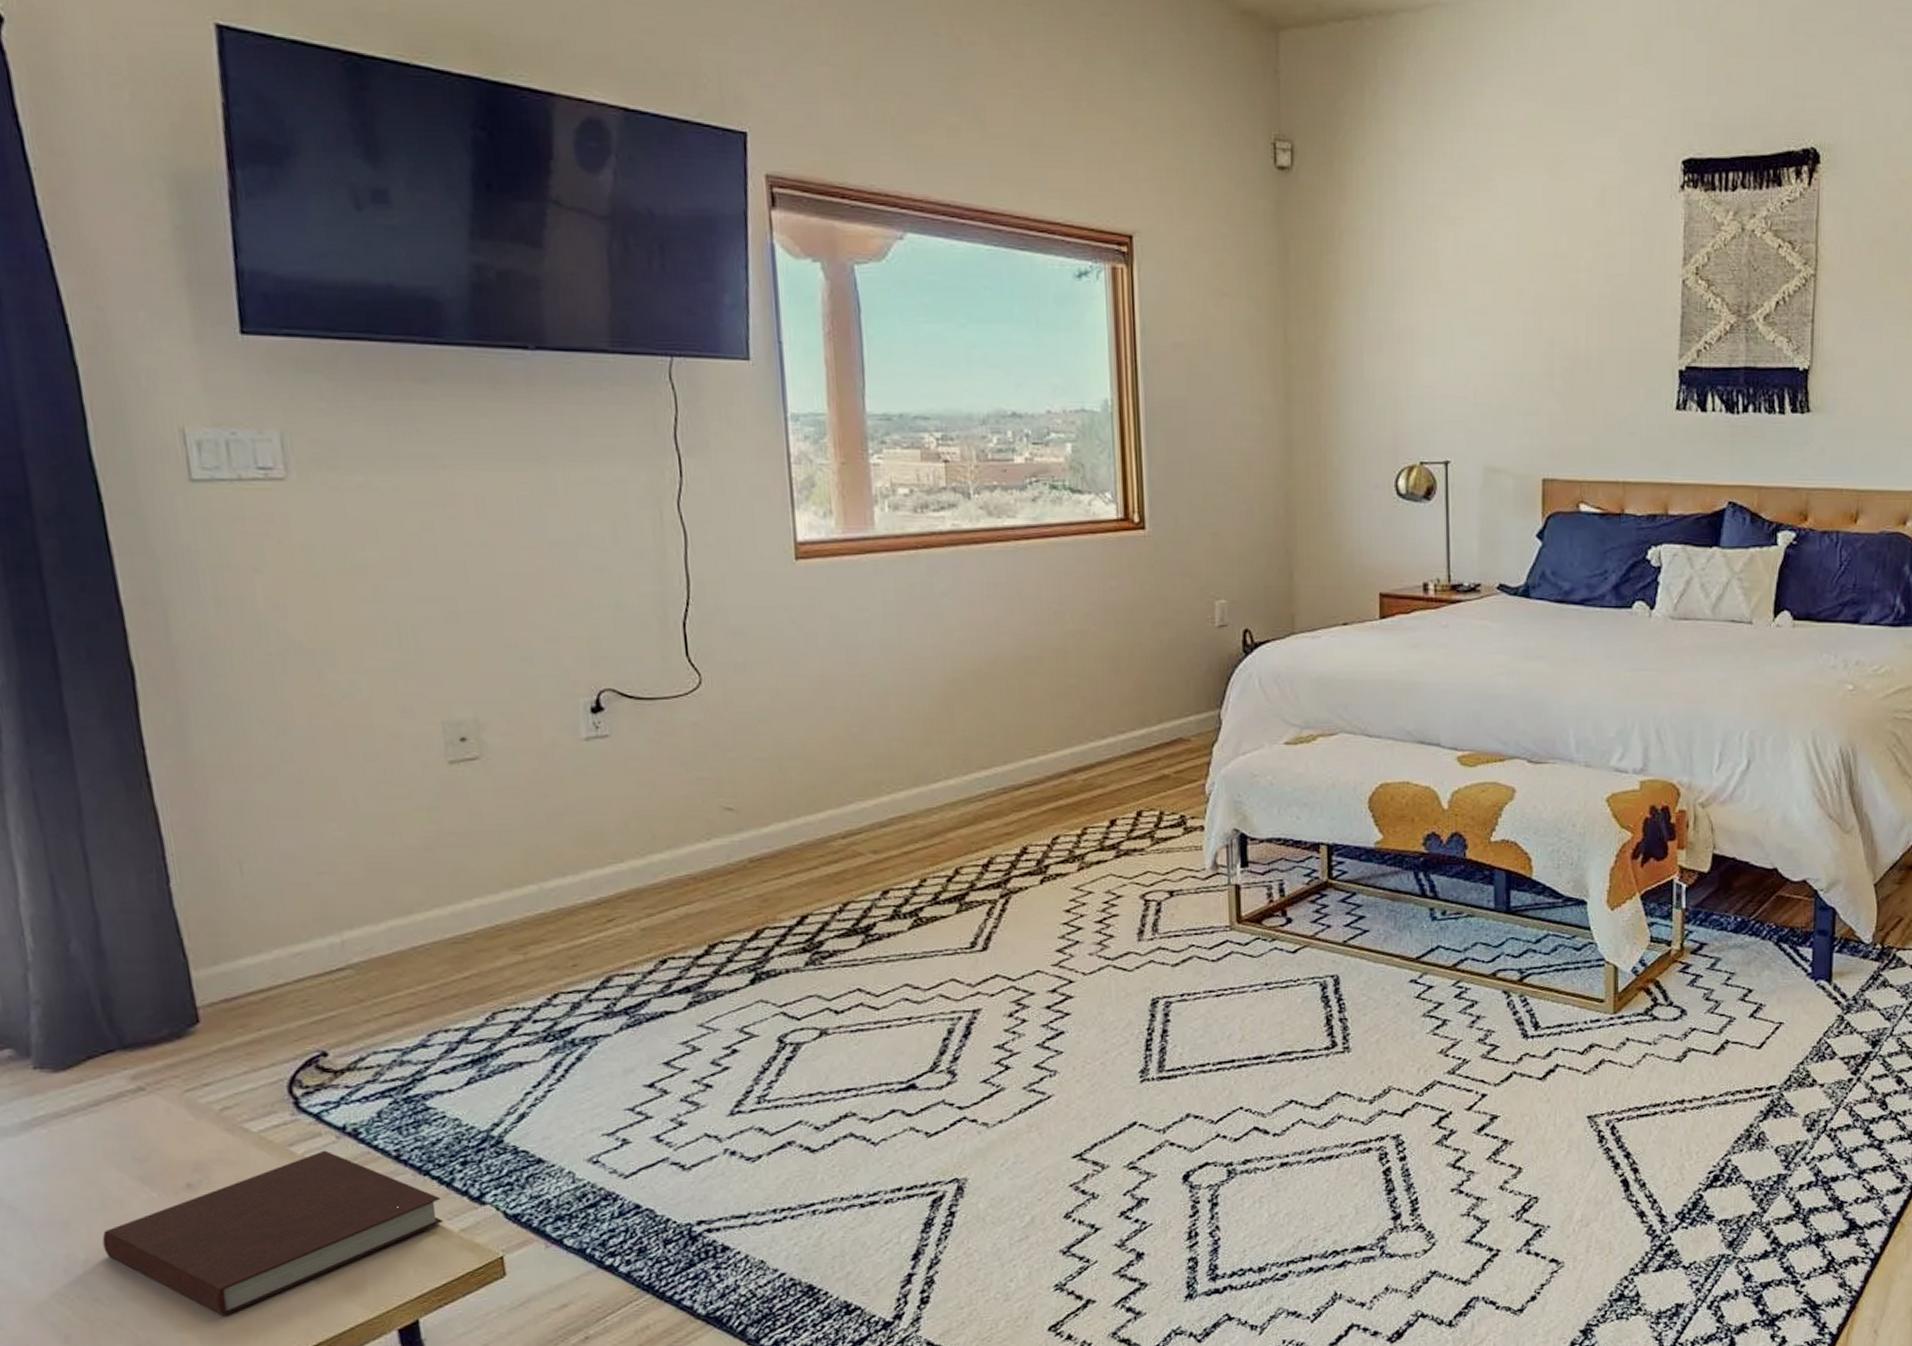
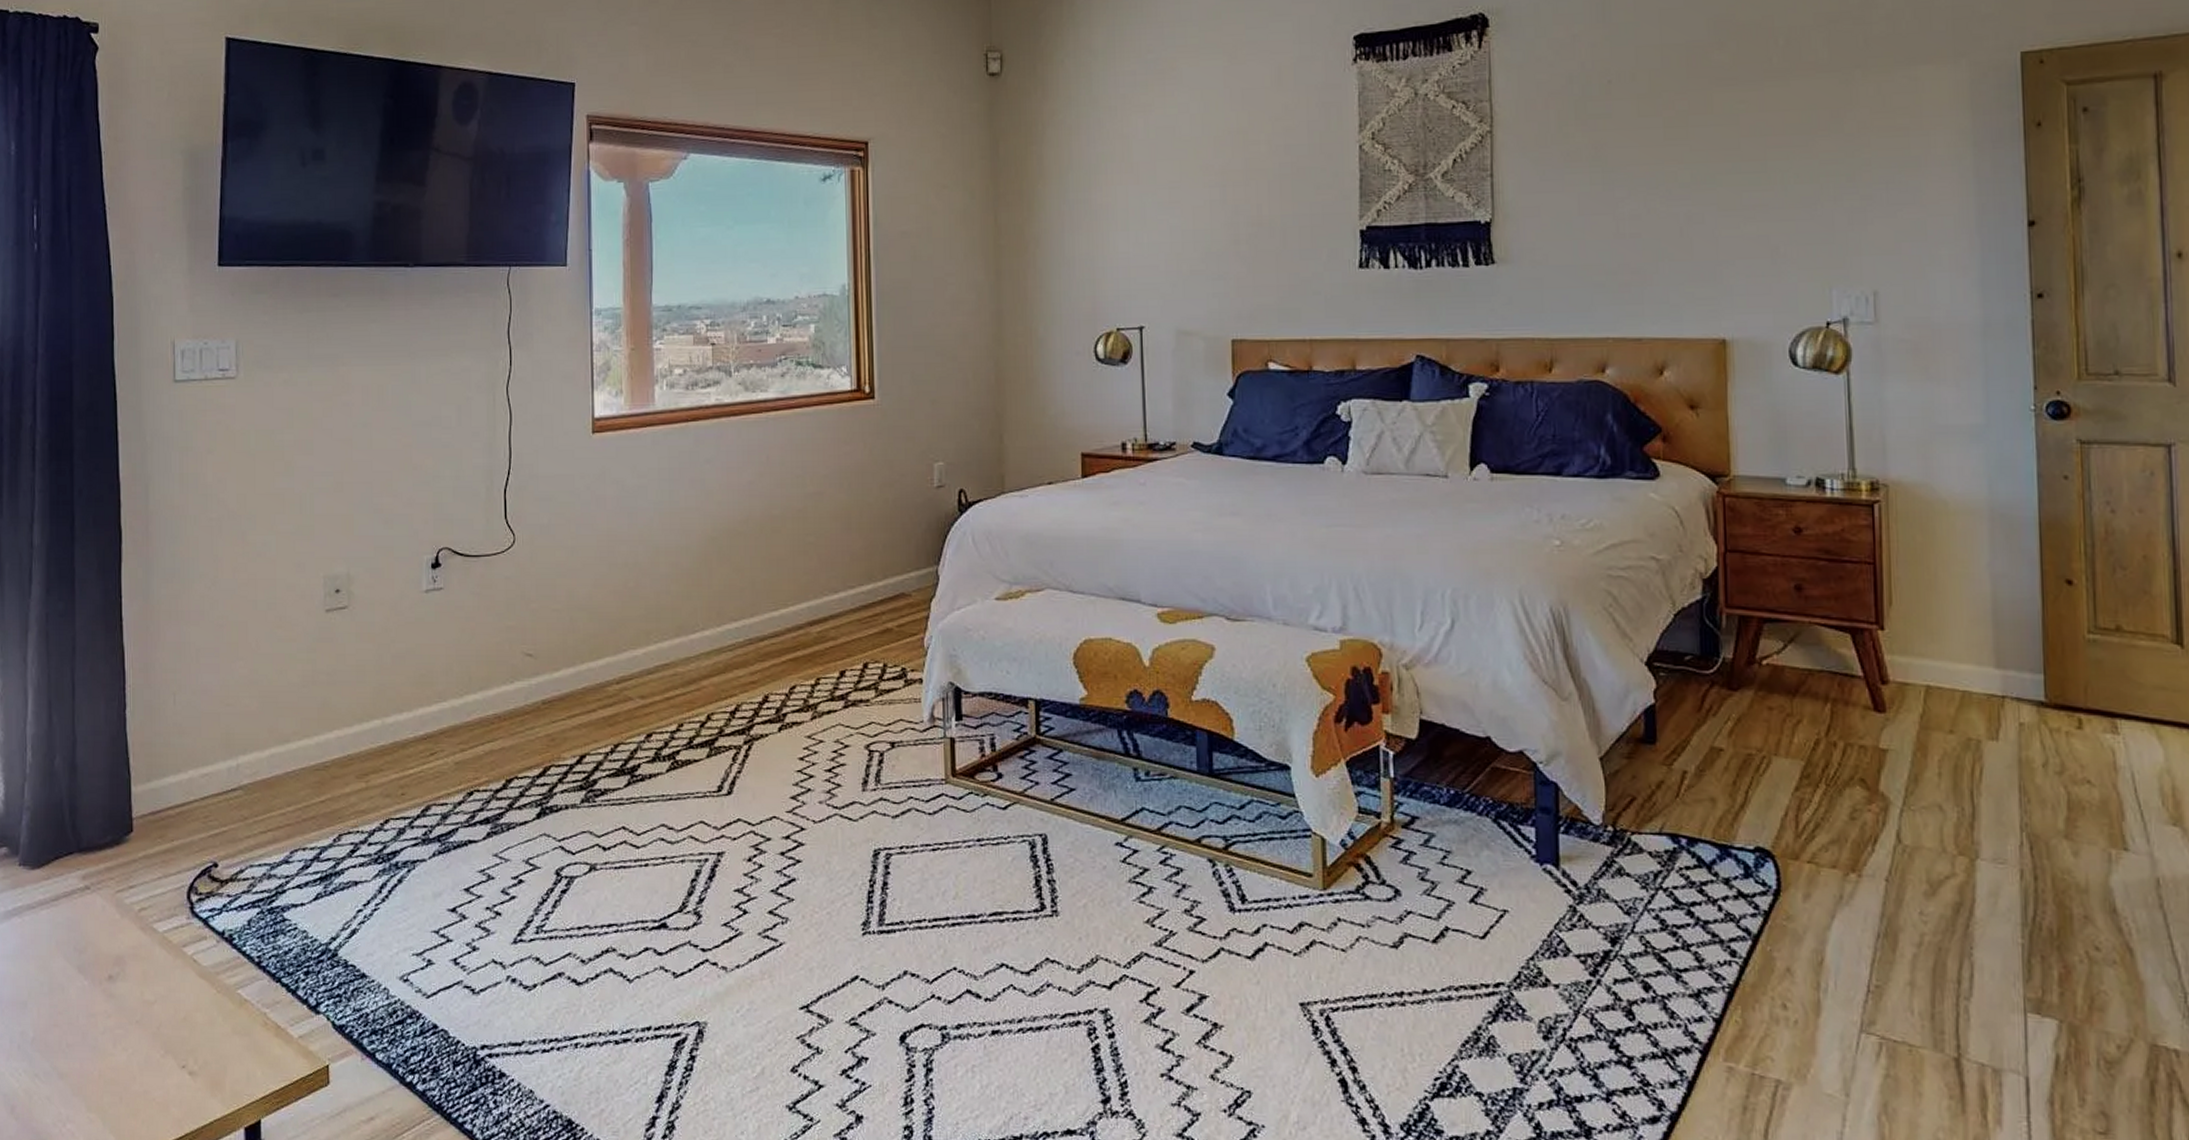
notebook: present [102,1150,444,1317] -> none [46,953,287,1101]

